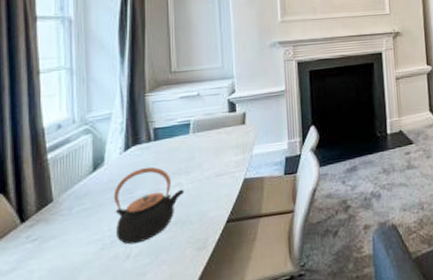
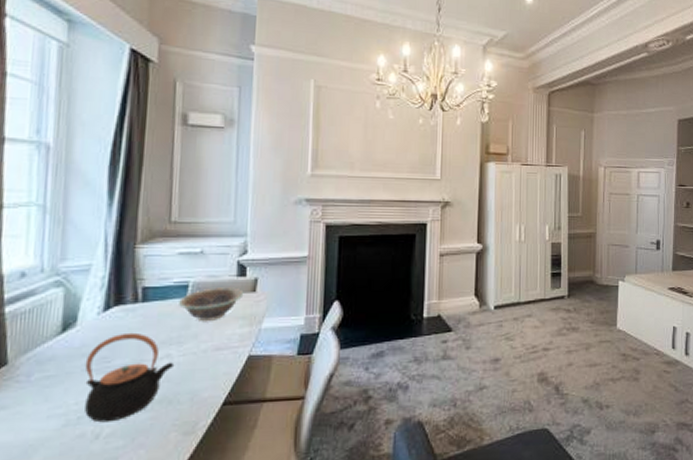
decorative bowl: none [184,122,236,153] -> present [179,287,244,321]

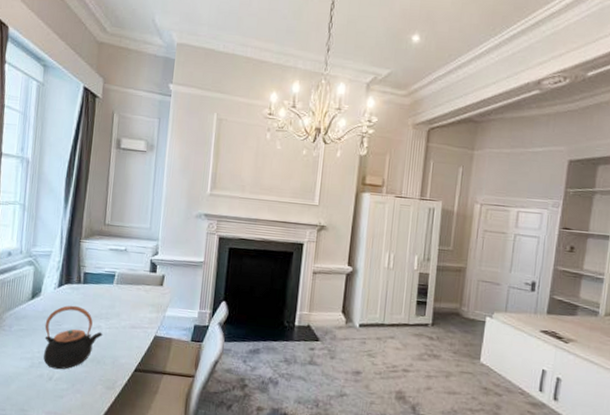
decorative bowl: present [179,287,244,321] -> none [108,278,154,305]

